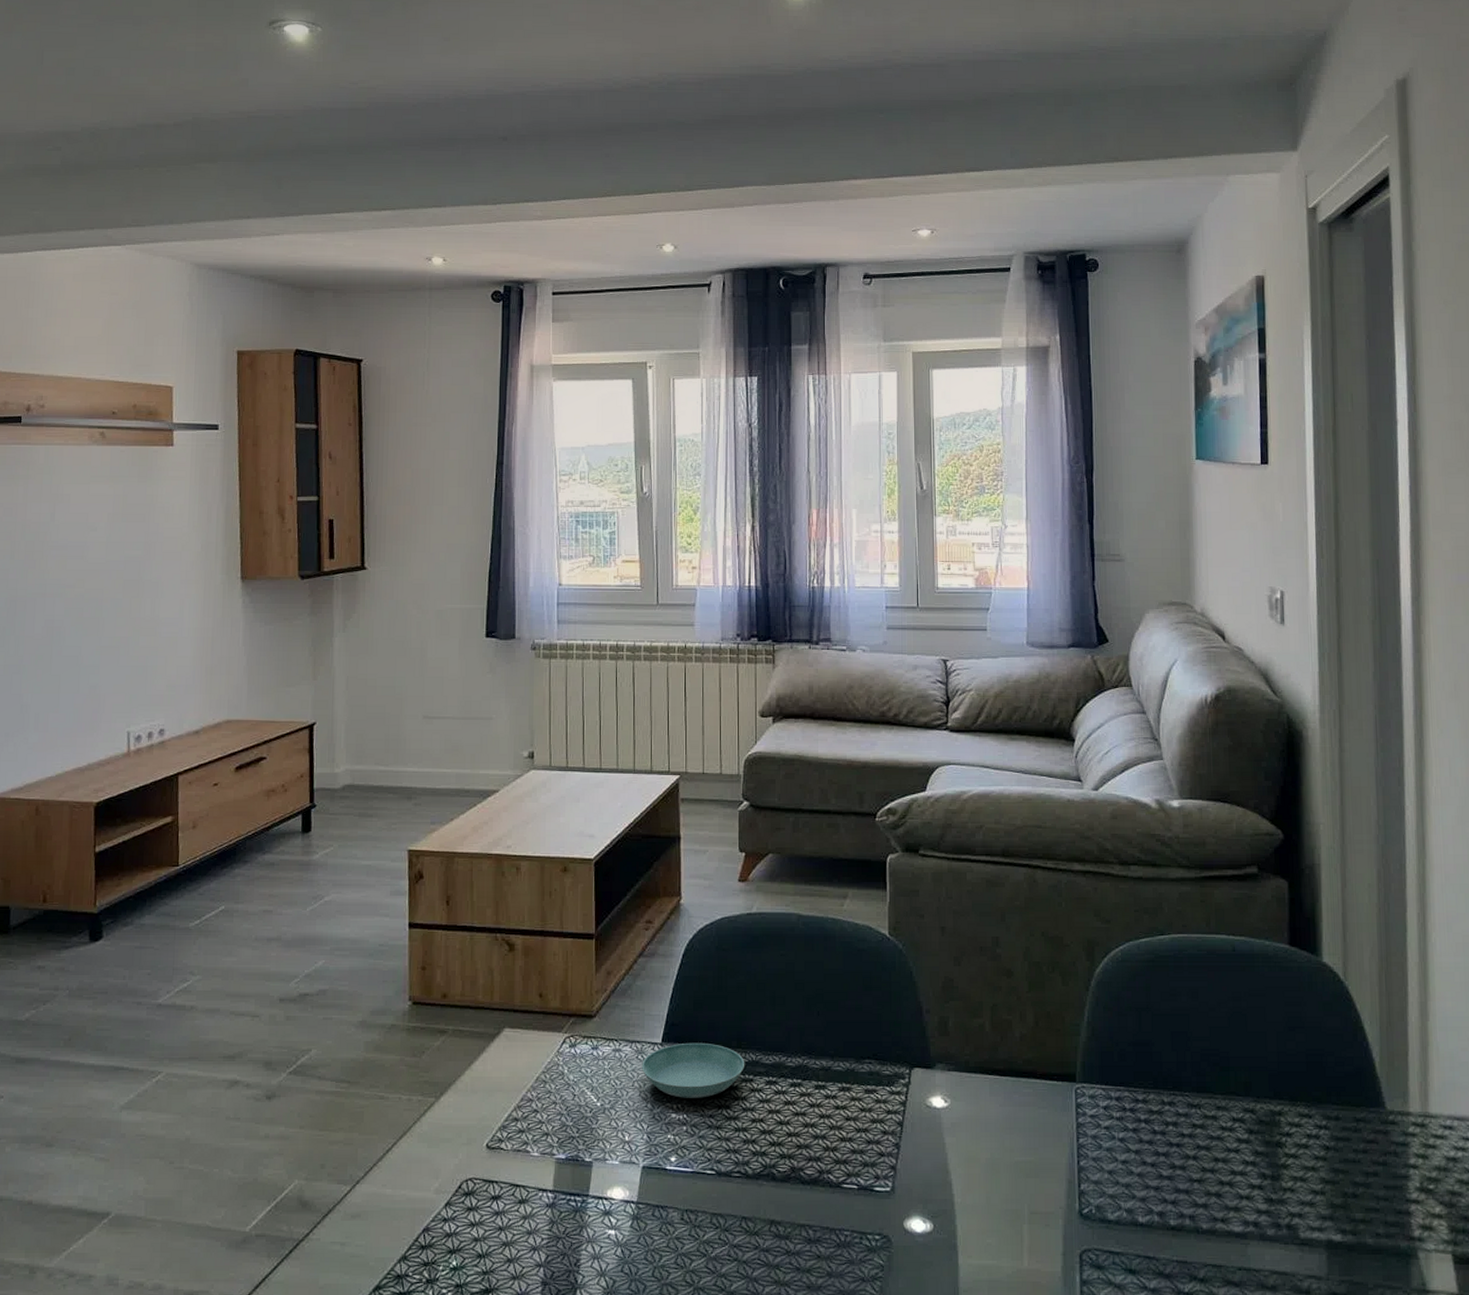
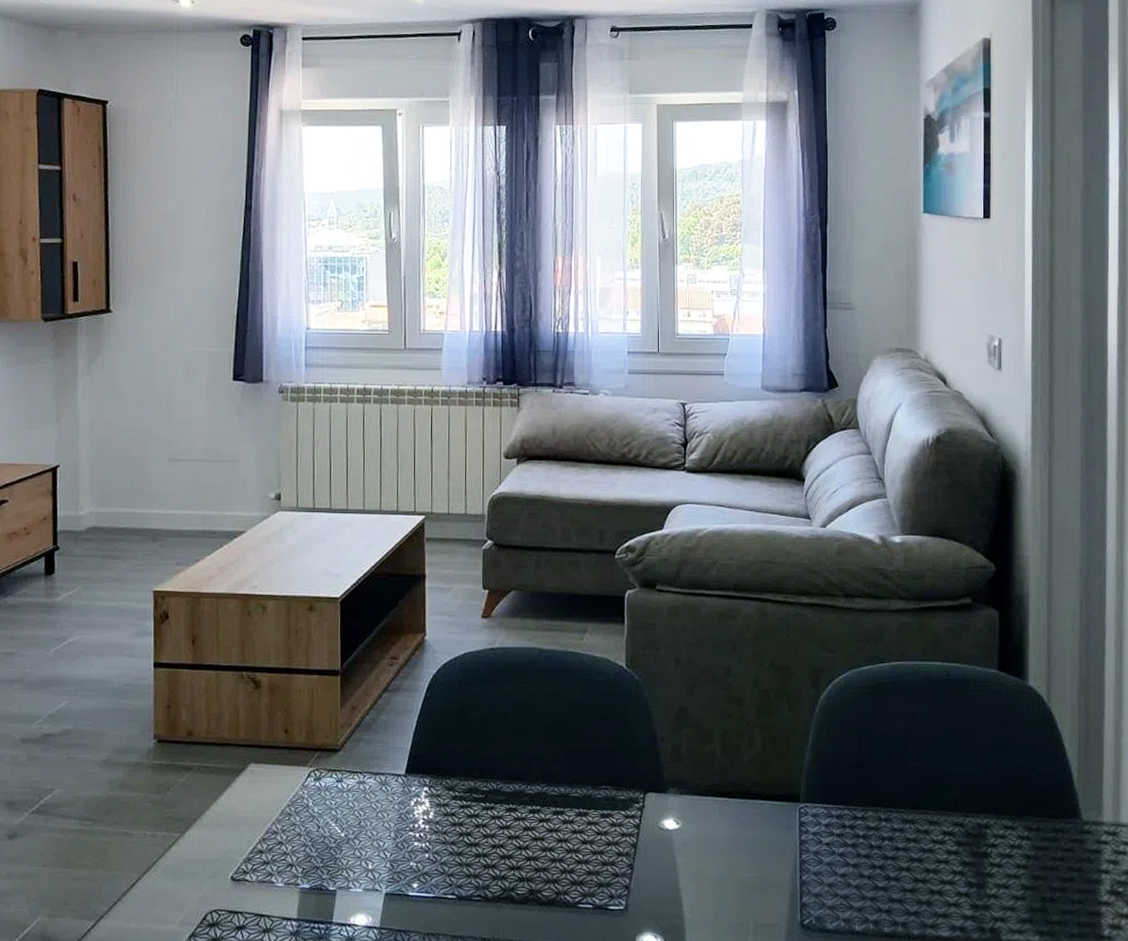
saucer: present [642,1042,745,1098] -> none [385,773,486,827]

